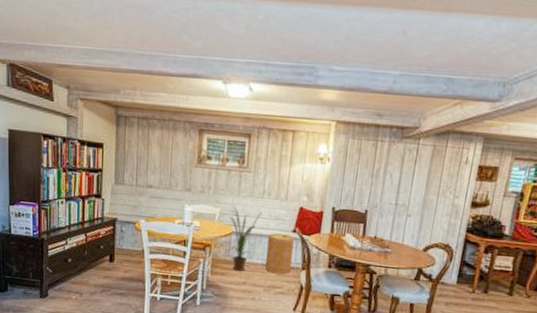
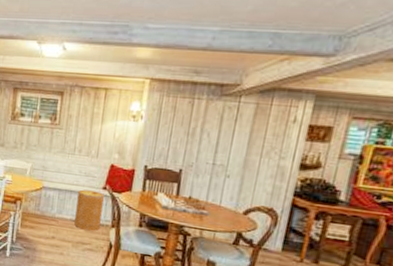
house plant: present [229,206,263,271] -> none [40,162,73,226]

